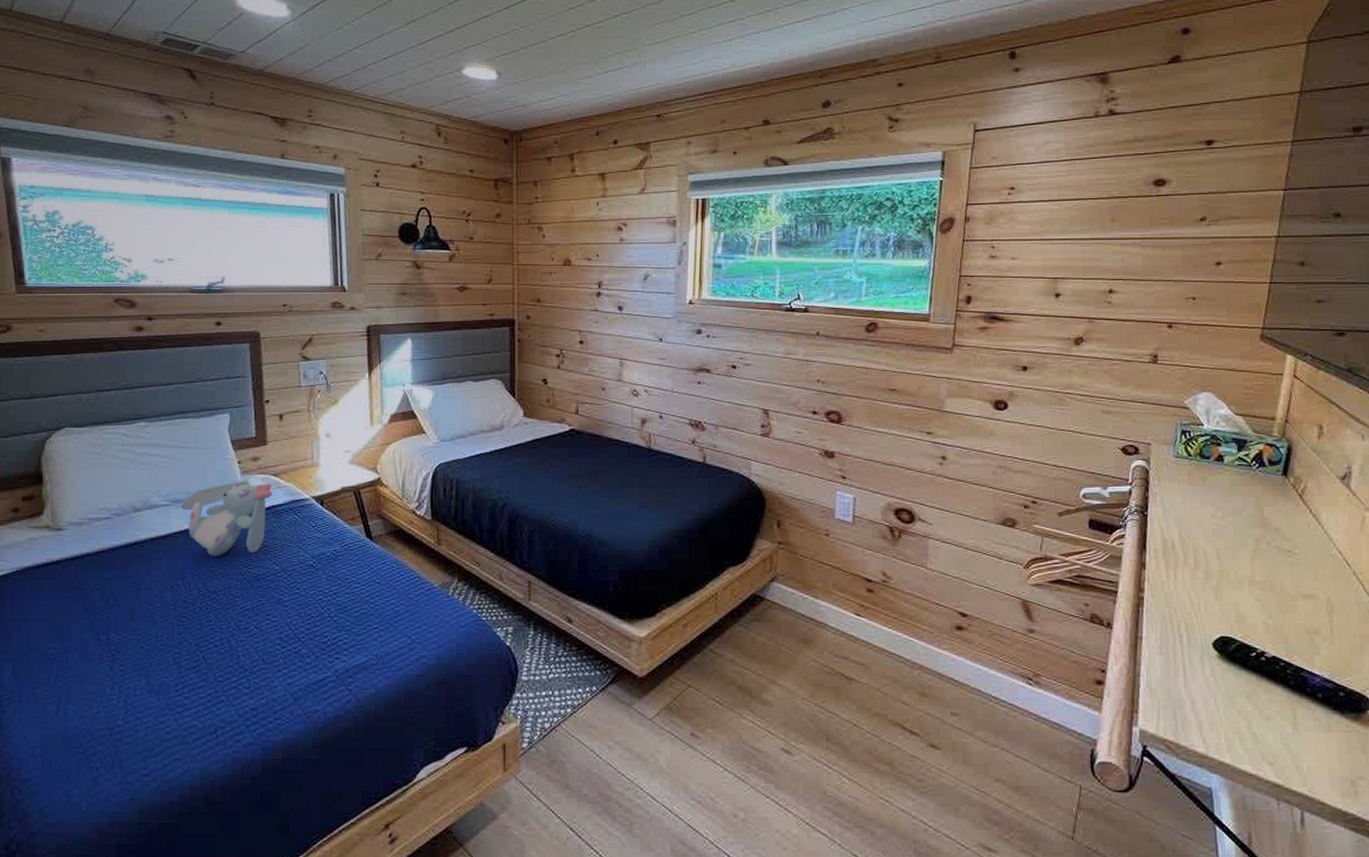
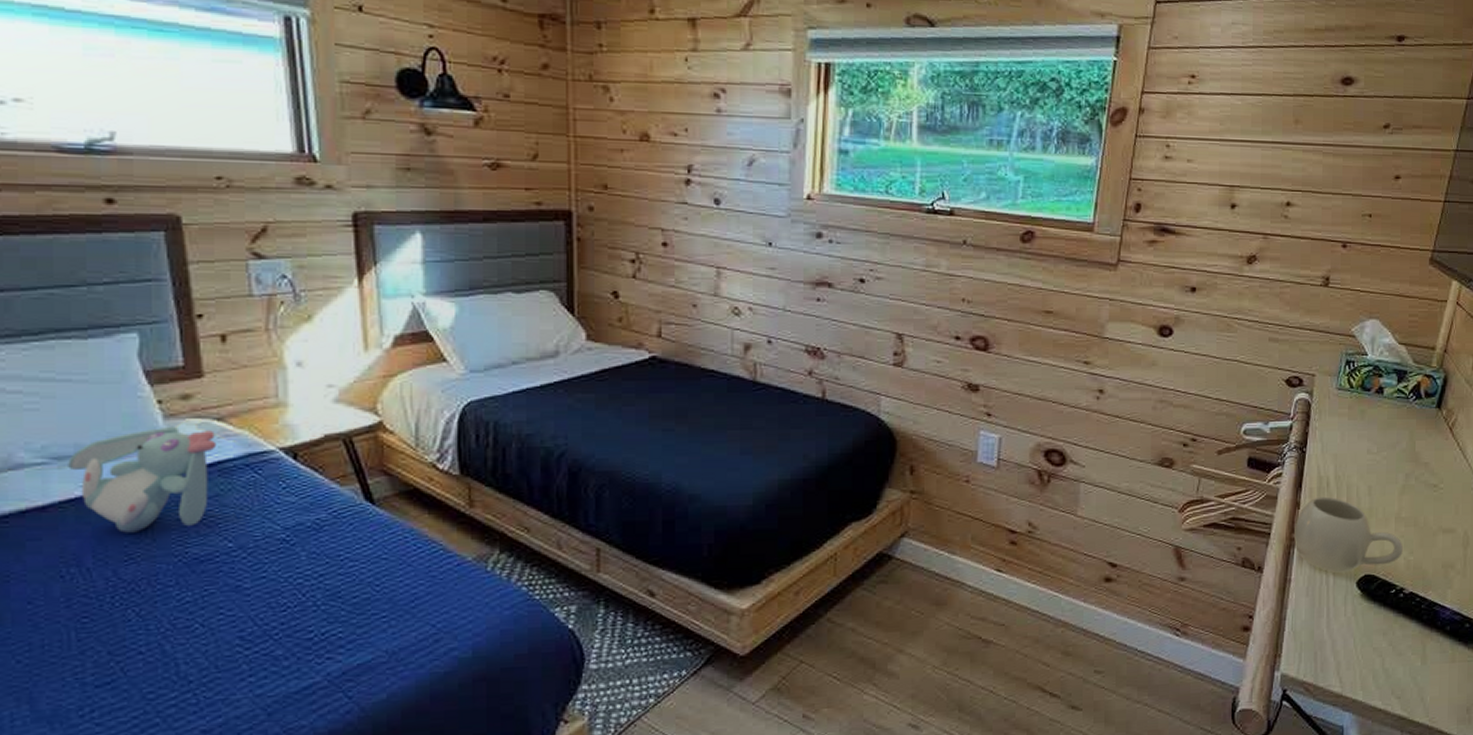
mug: none [1142,558,1261,634] -> present [1294,496,1404,574]

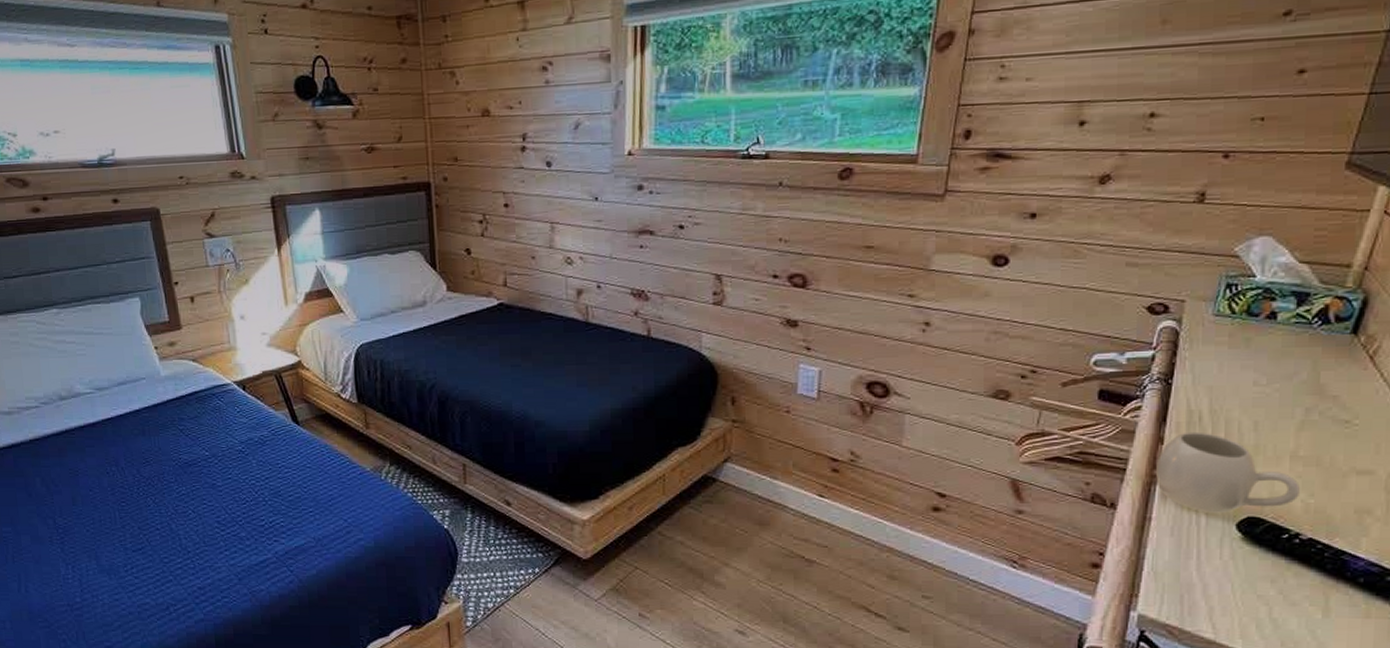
stuffed animal: present [68,426,217,533] -> none [105,365,194,443]

